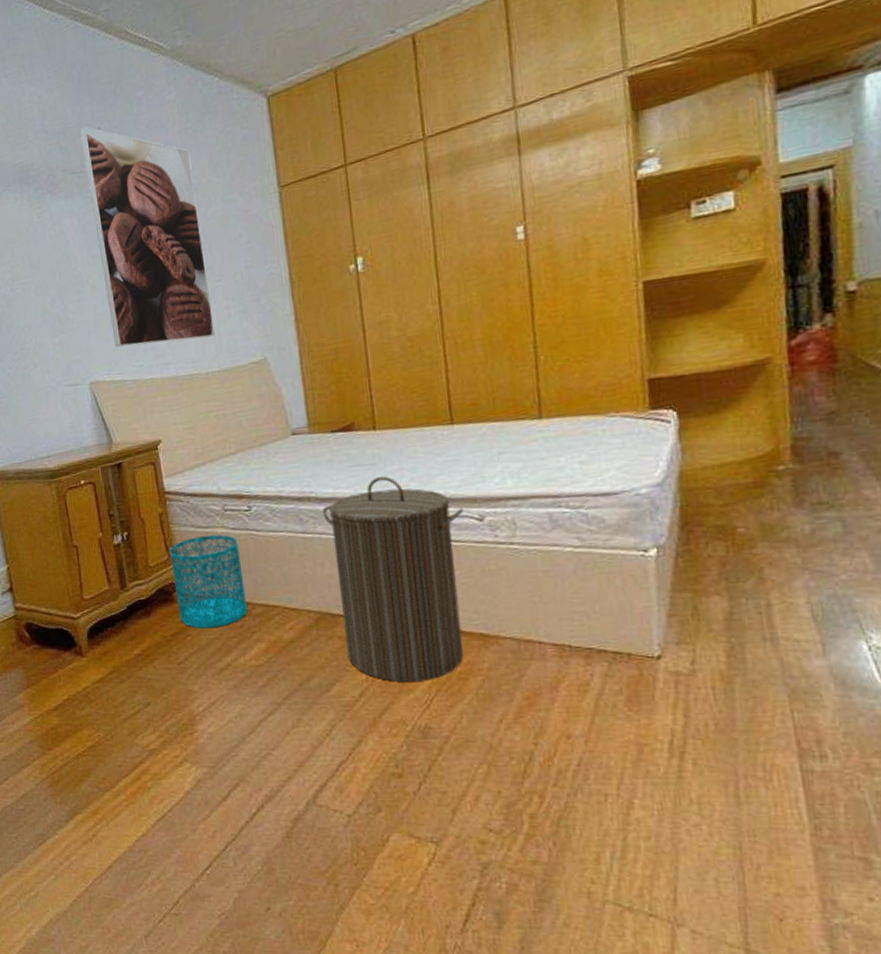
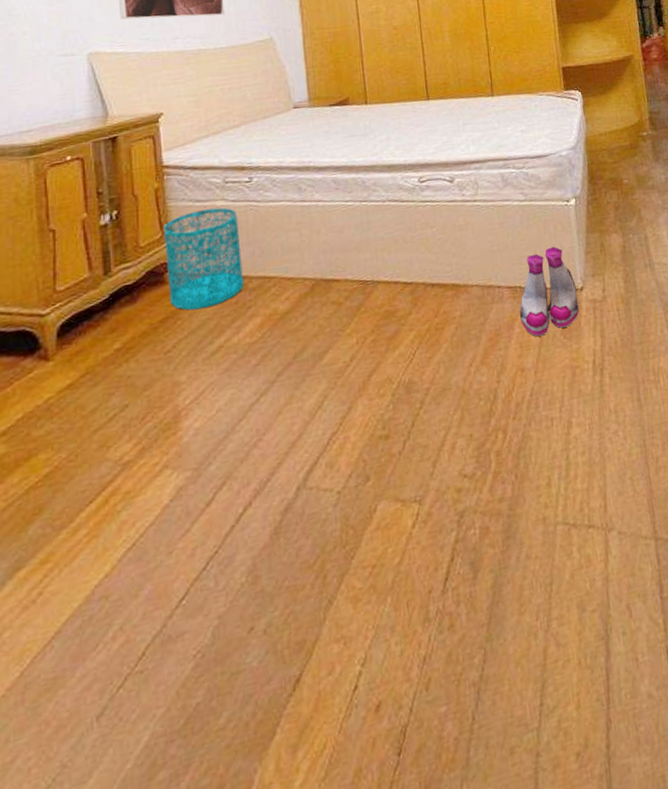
laundry hamper: present [322,476,464,682] -> none [319,145,440,341]
boots: none [567,604,654,704] -> present [519,246,580,337]

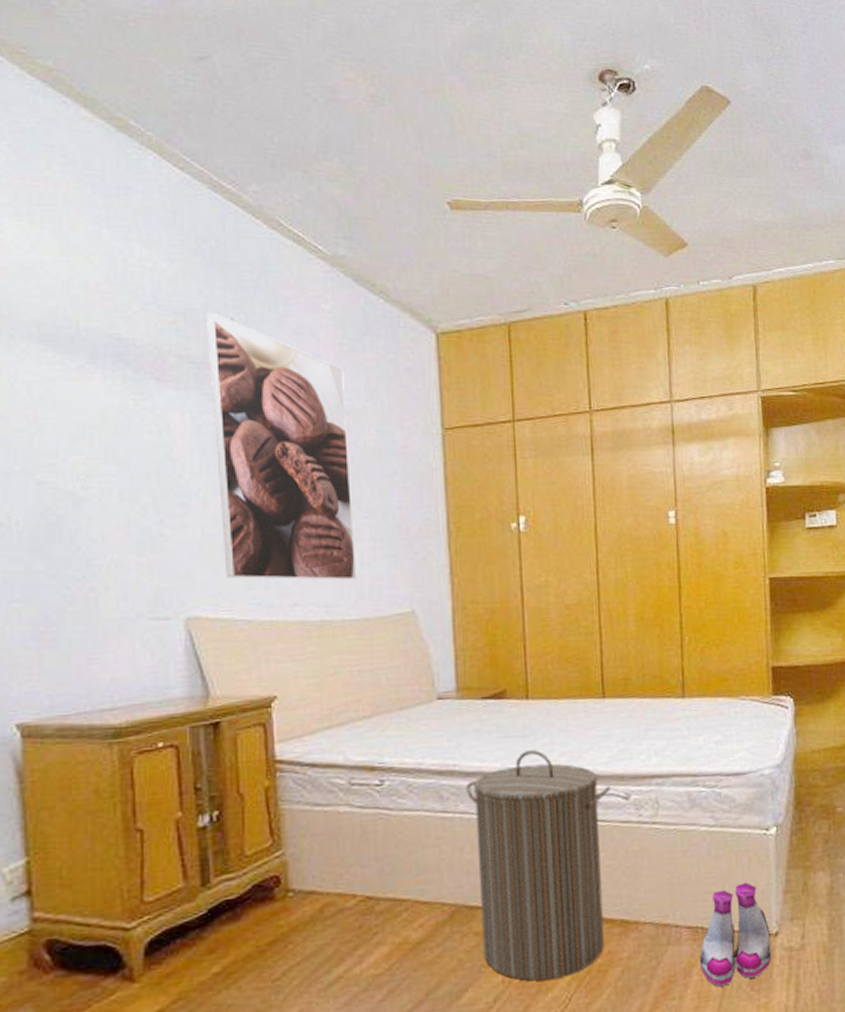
wastebasket: present [164,207,244,311] -> none [275,814,369,934]
laundry hamper: none [319,145,440,341] -> present [466,750,611,981]

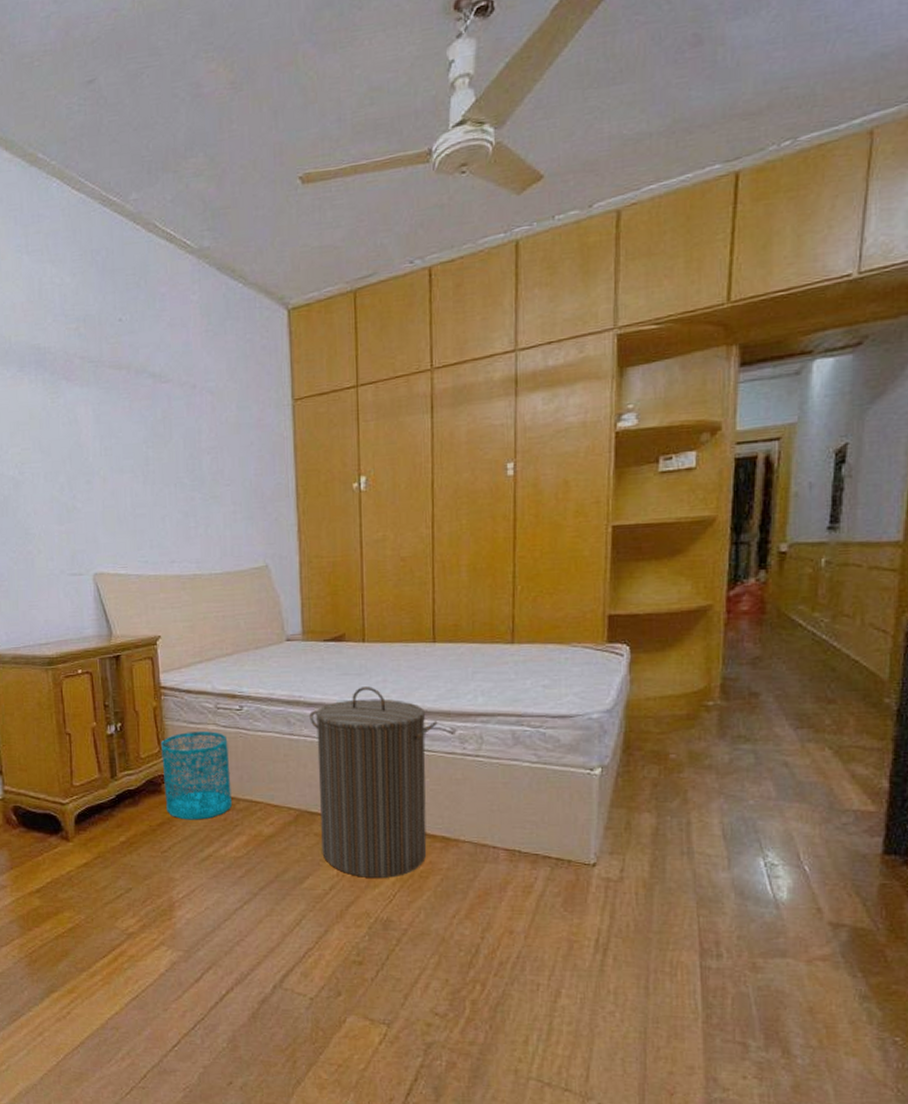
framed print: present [207,312,358,580] -> none [101,315,221,541]
wastebasket: none [275,814,369,934] -> present [161,731,232,820]
boots: present [699,882,772,987] -> none [514,816,588,904]

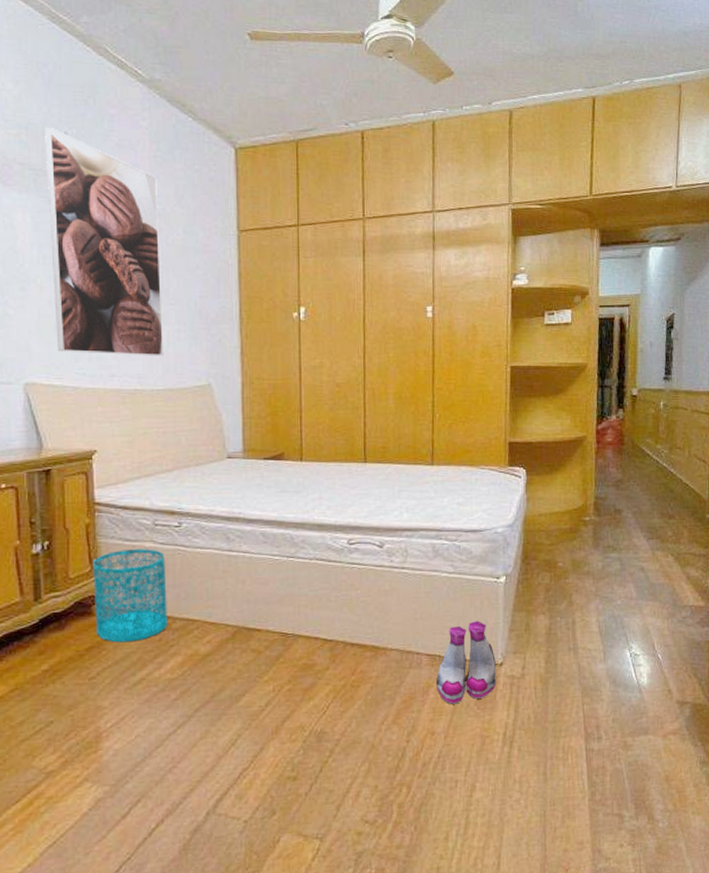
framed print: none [101,315,221,541] -> present [45,126,164,356]
laundry hamper: present [309,686,438,878] -> none [248,503,368,691]
boots: none [514,816,588,904] -> present [435,621,496,705]

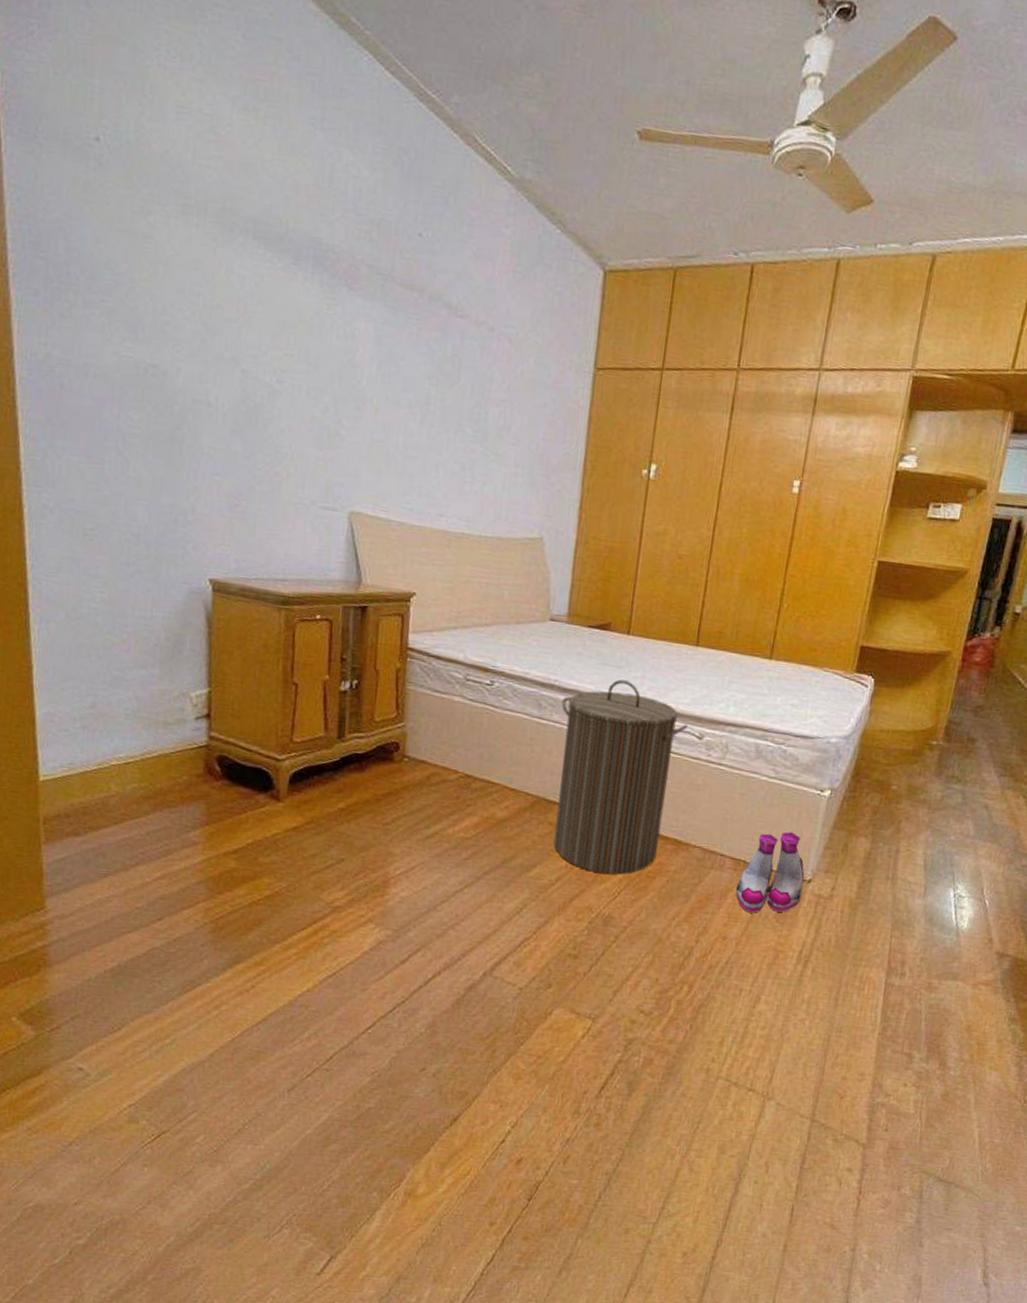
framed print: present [45,126,164,356] -> none [387,225,513,501]
wastebasket: present [93,549,167,643] -> none [395,700,473,795]
laundry hamper: none [248,503,368,691] -> present [554,679,688,875]

